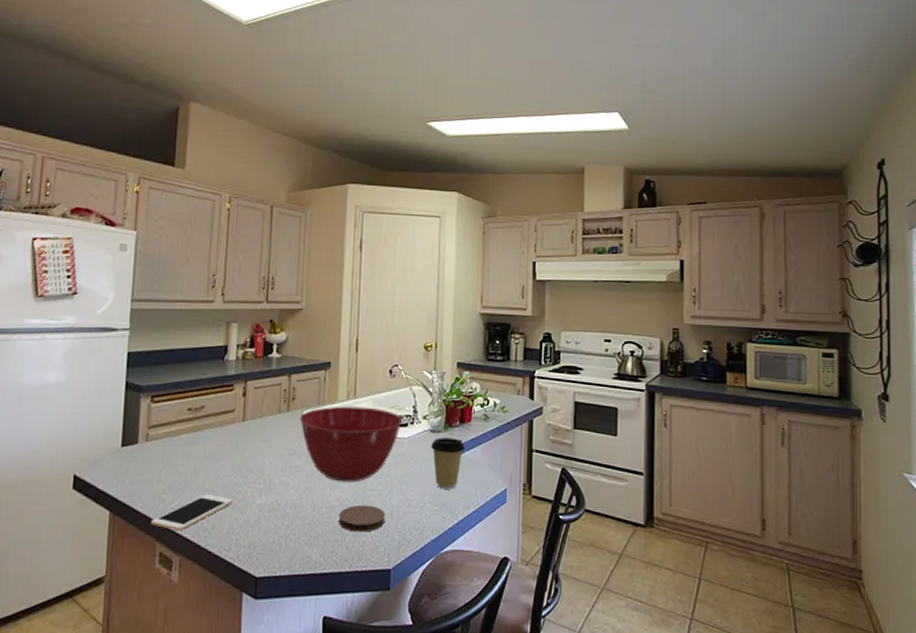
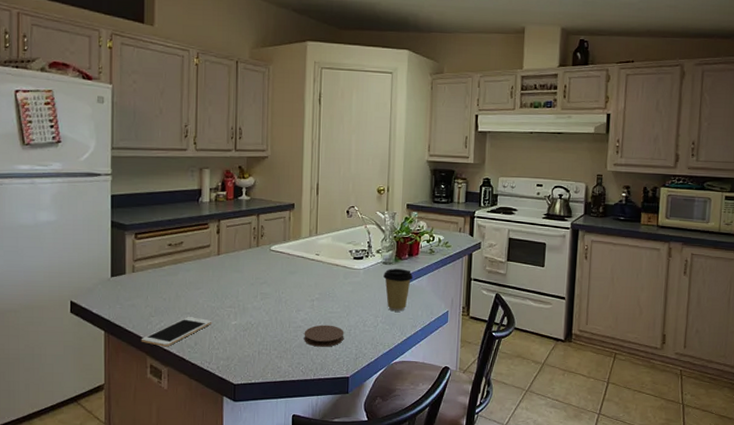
mixing bowl: present [300,406,403,482] -> none [268,242,359,306]

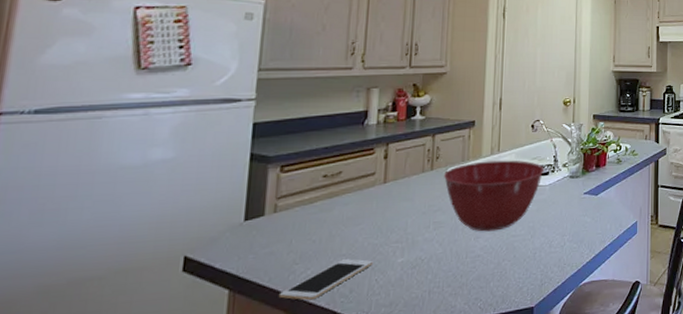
mixing bowl: none [268,242,359,306] -> present [444,160,544,232]
coaster: present [304,324,344,347] -> none [483,250,529,277]
coffee cup: present [383,268,413,312] -> none [570,181,601,228]

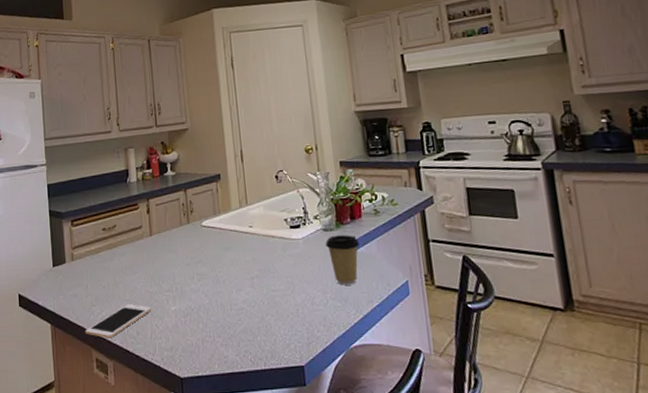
mixing bowl: present [444,160,544,232] -> none [200,212,295,285]
coffee cup: none [570,181,601,228] -> present [325,235,360,285]

